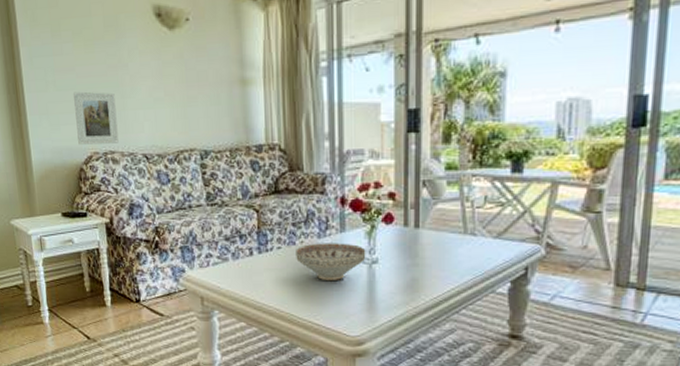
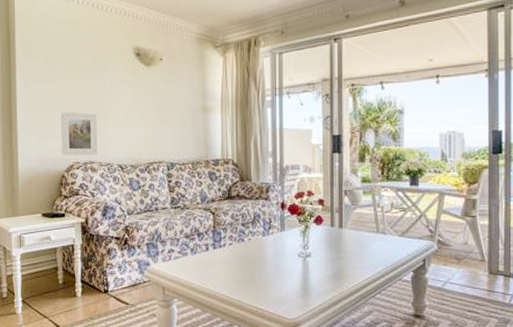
decorative bowl: present [296,243,366,282] -> none [244,240,301,272]

